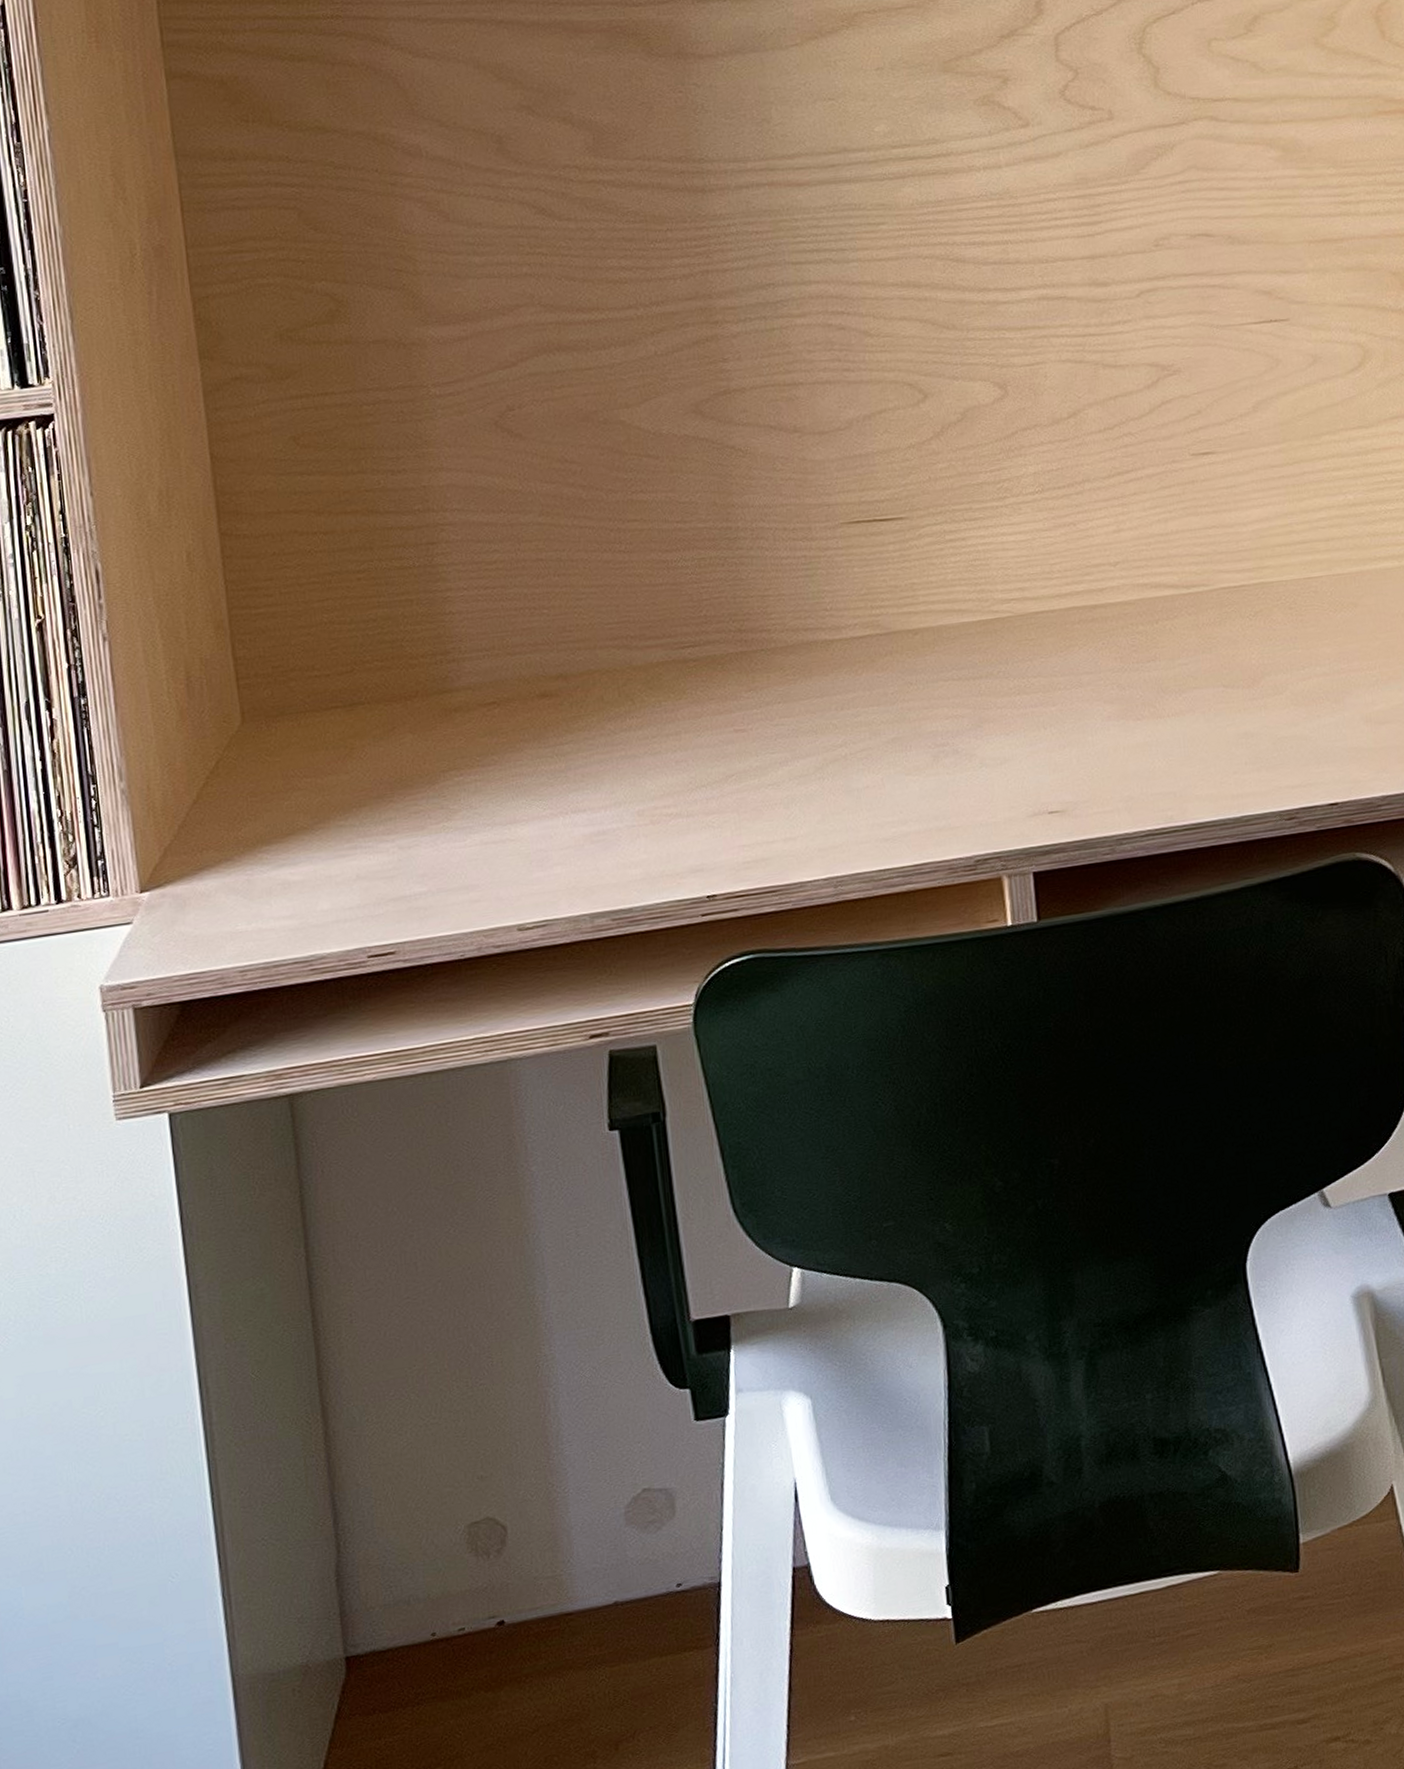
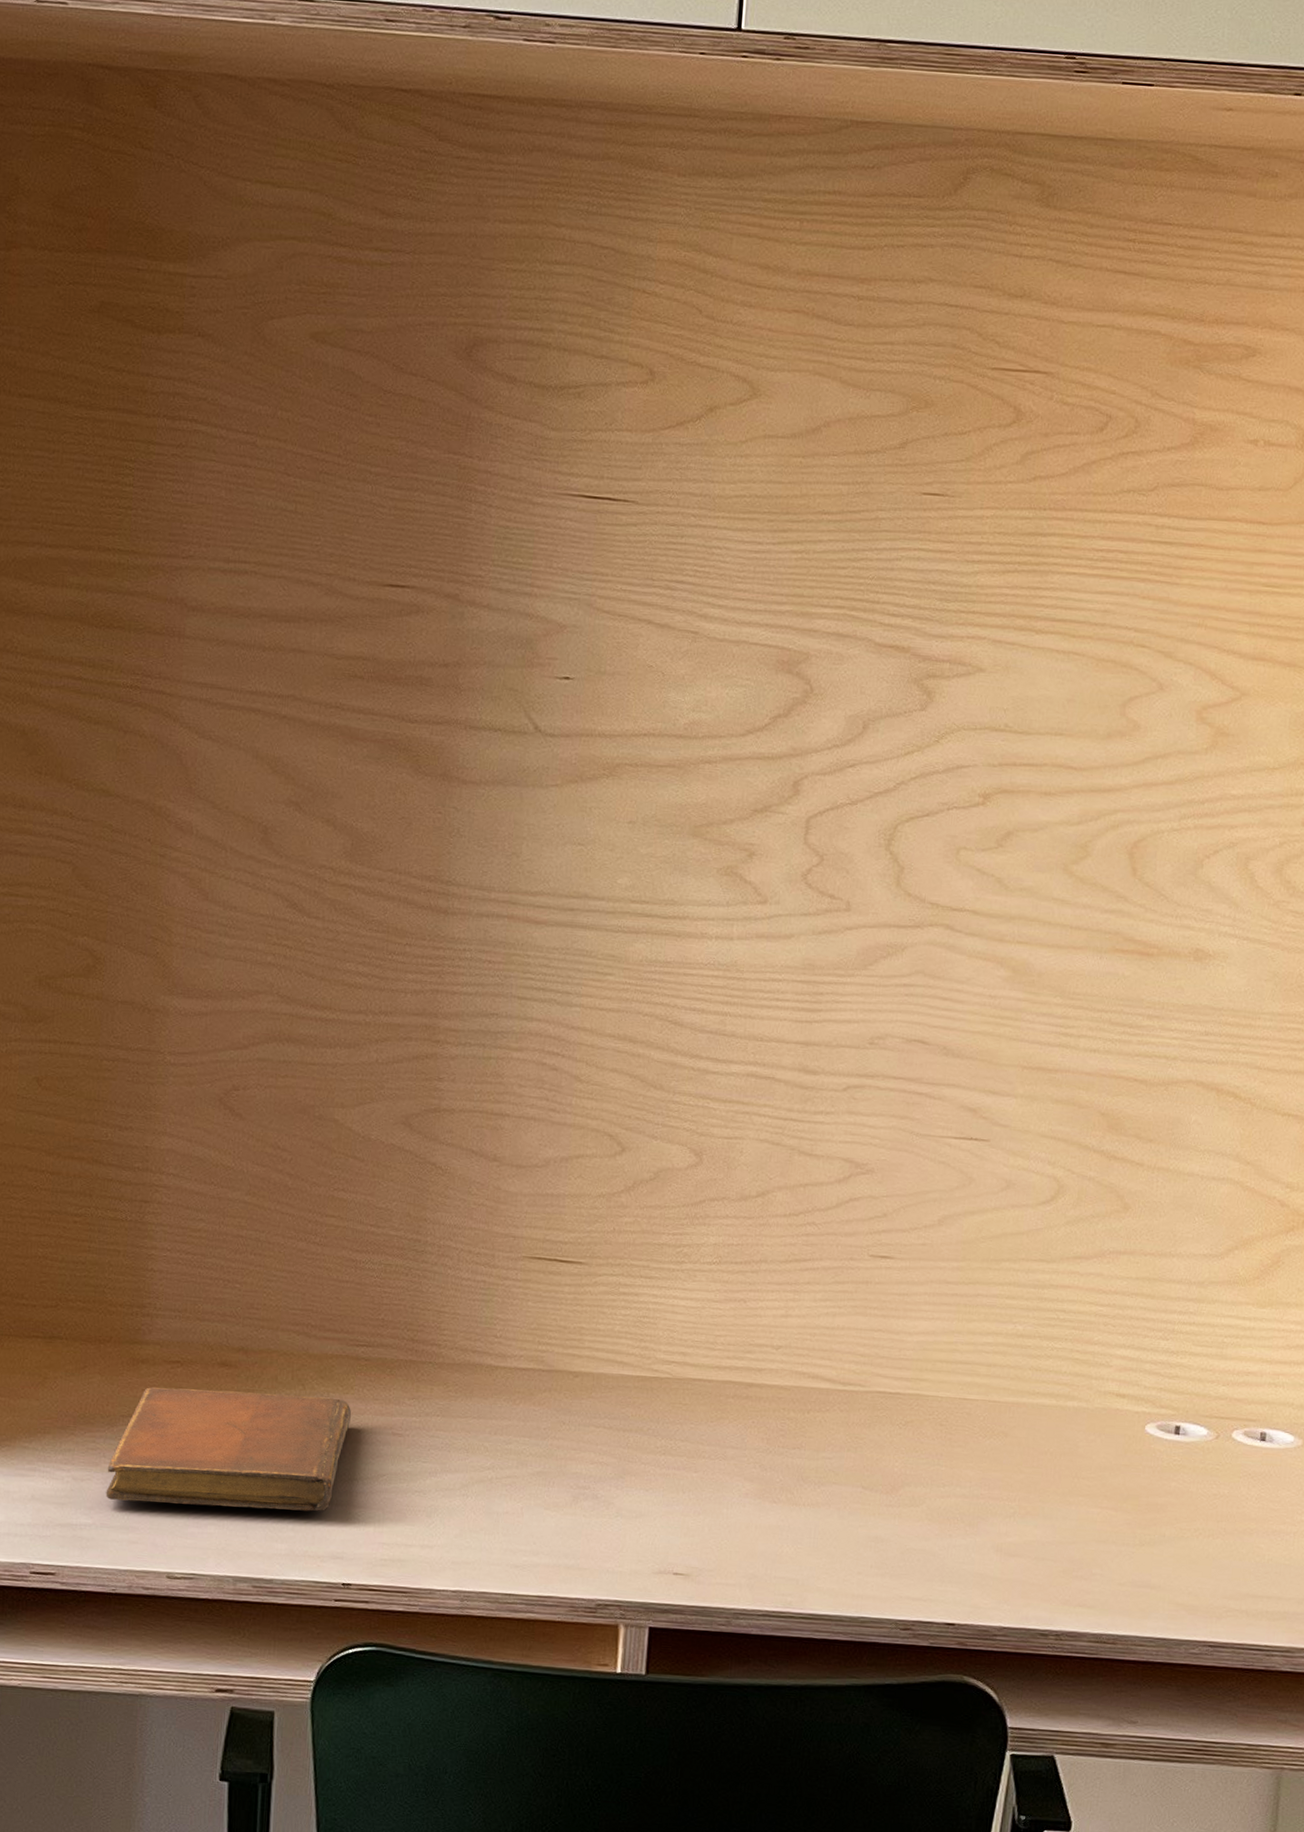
notebook: none [435,706,689,862] -> present [105,1386,352,1512]

